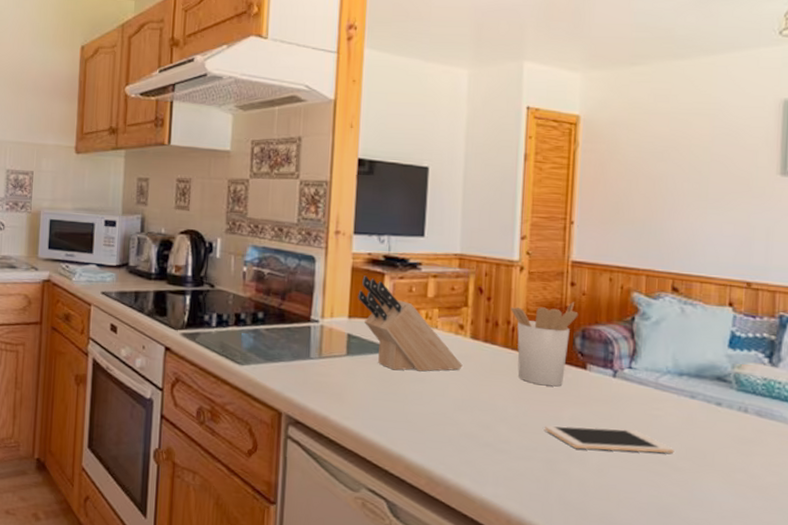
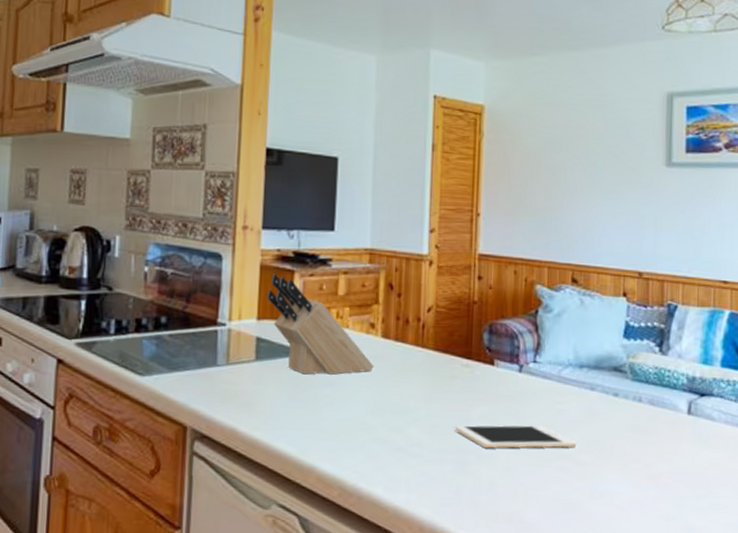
utensil holder: present [511,302,579,387] -> none [421,296,486,385]

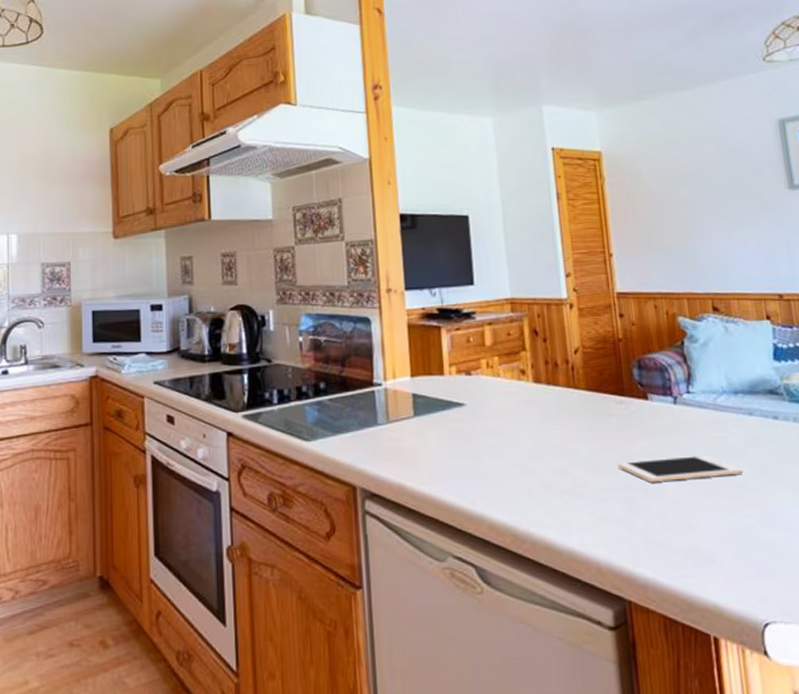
knife block: present [267,273,374,375] -> none [417,331,530,426]

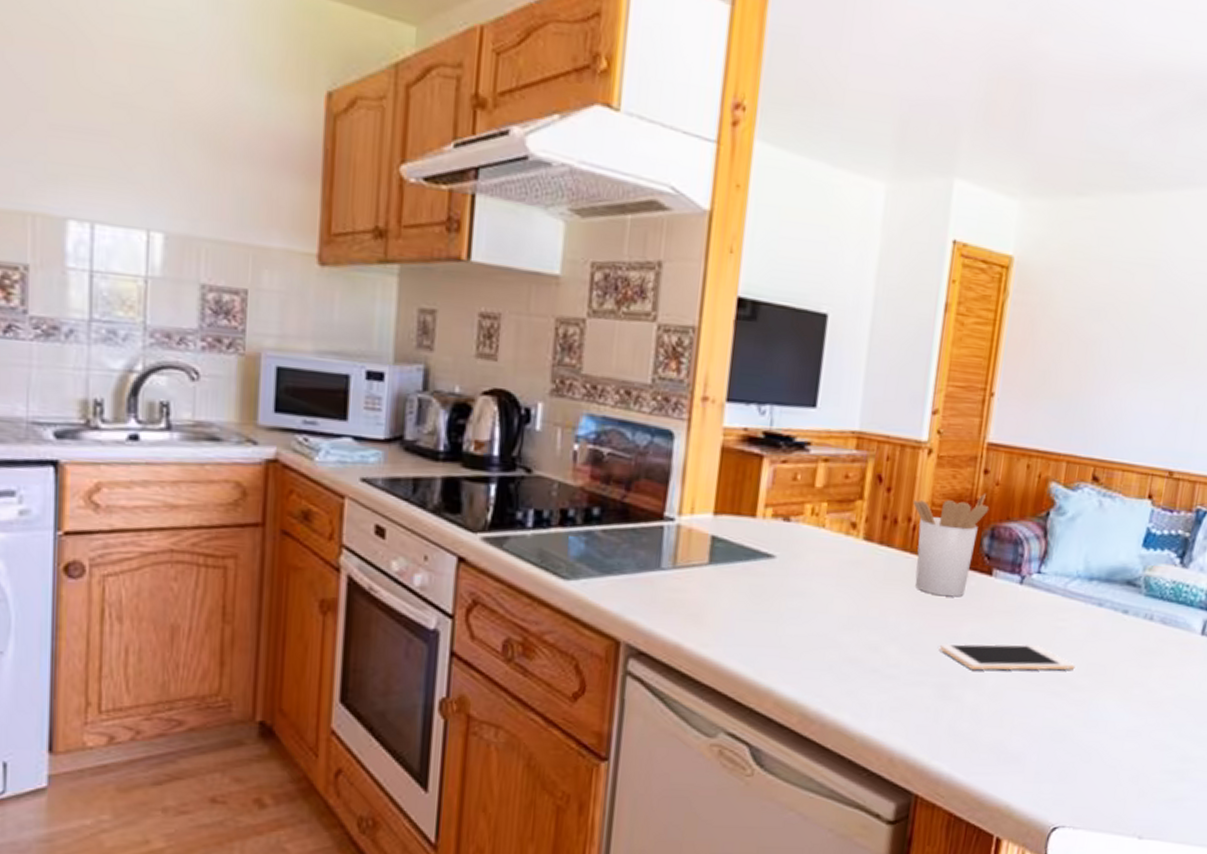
utensil holder: none [567,333,632,422] -> present [913,494,989,597]

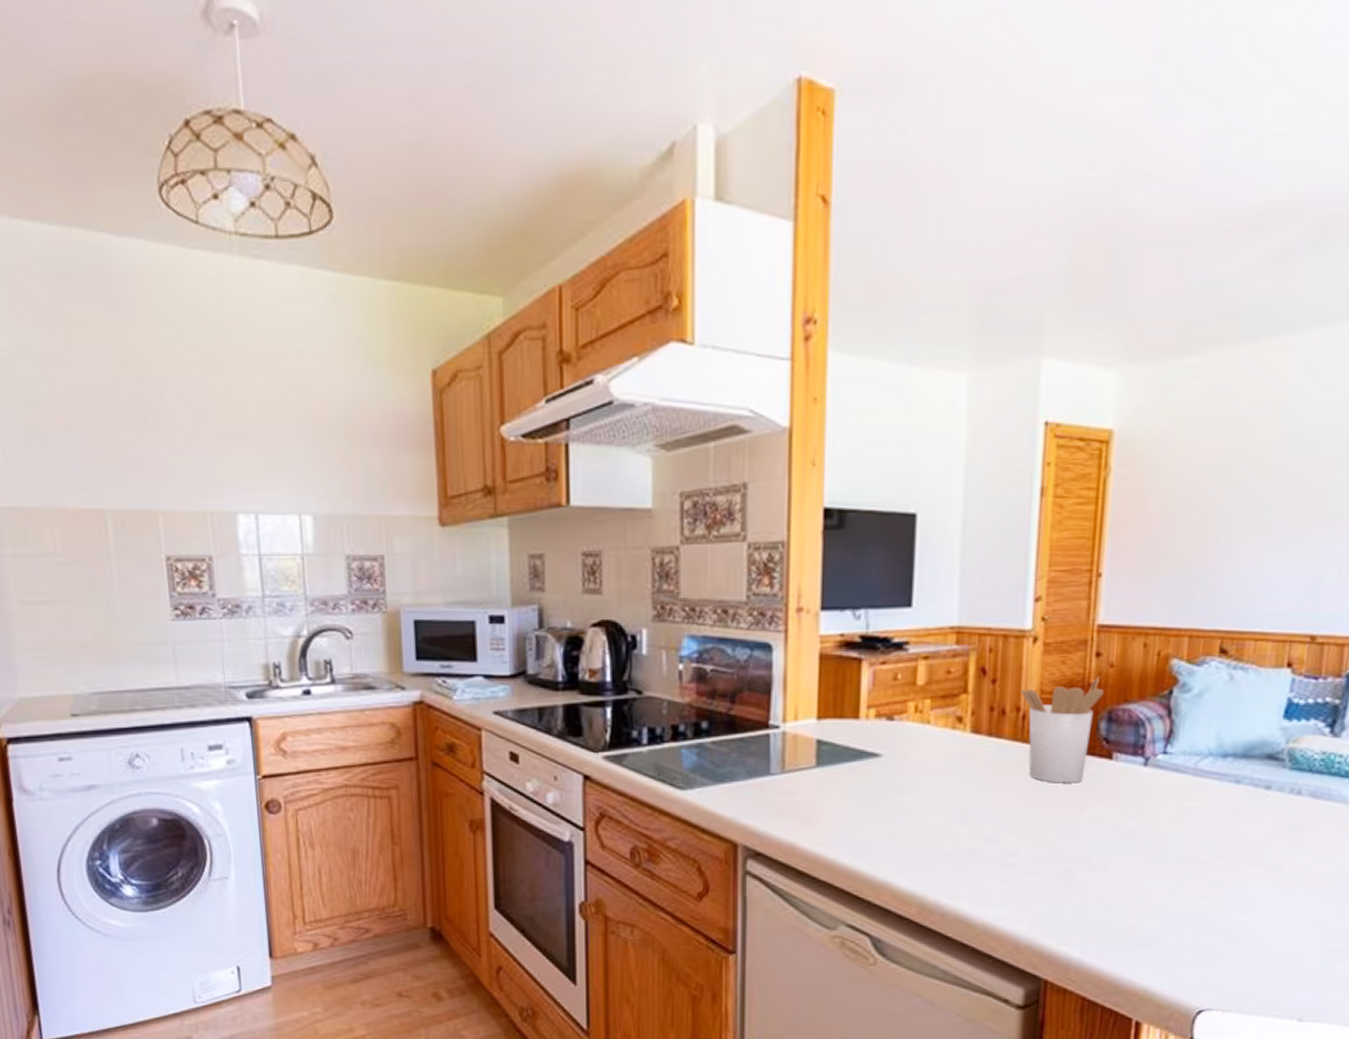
cell phone: present [940,643,1076,671] -> none [1060,827,1213,854]

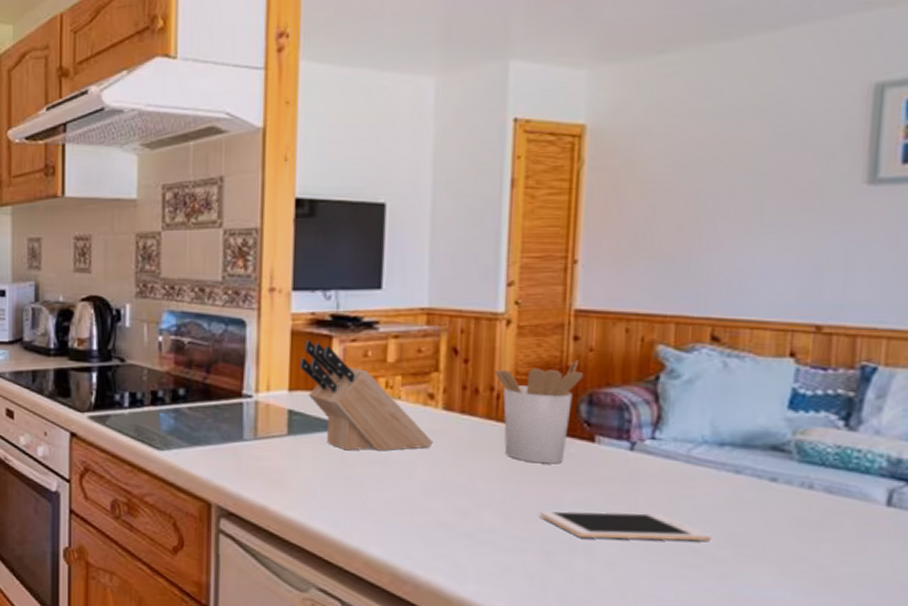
knife block: none [828,663,961,780] -> present [300,340,433,451]
cell phone: none [1060,827,1213,854] -> present [540,510,712,541]

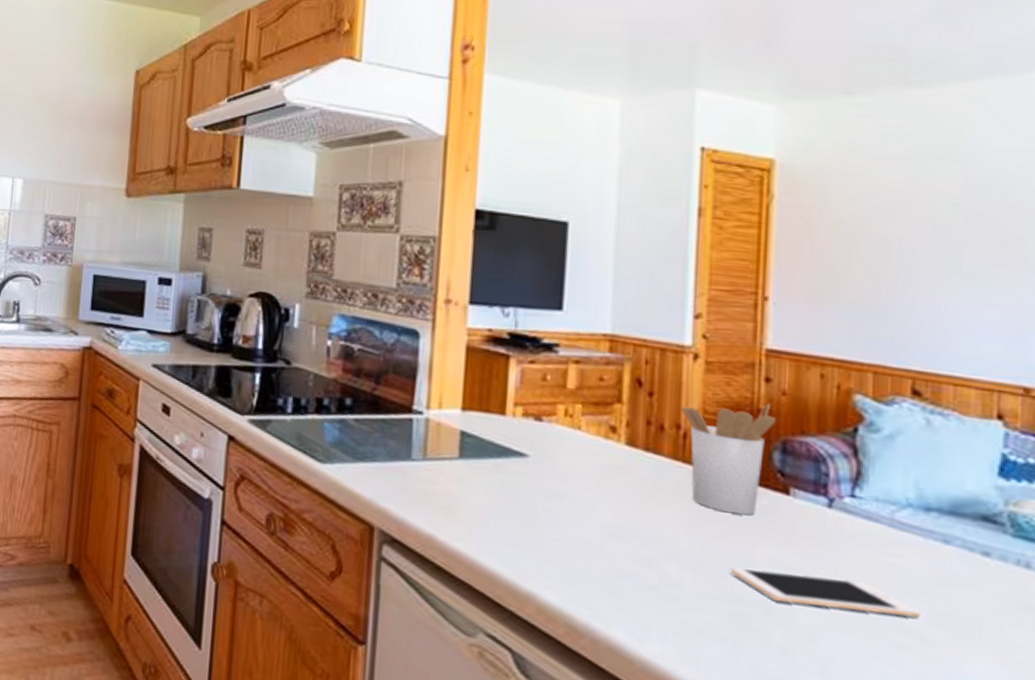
knife block: present [300,340,433,451] -> none [474,357,615,486]

